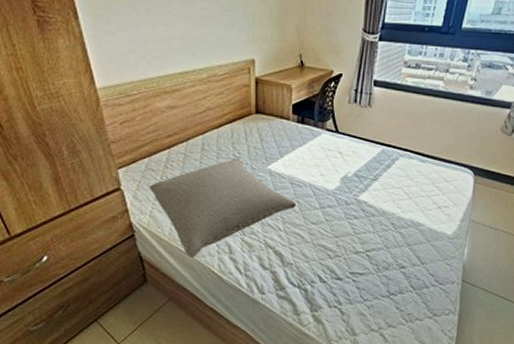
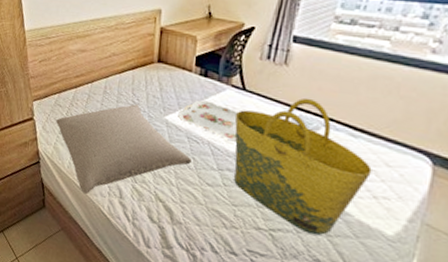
serving tray: none [280,146,335,179] -> present [178,100,238,140]
tote bag: none [331,134,436,247] -> present [234,97,372,236]

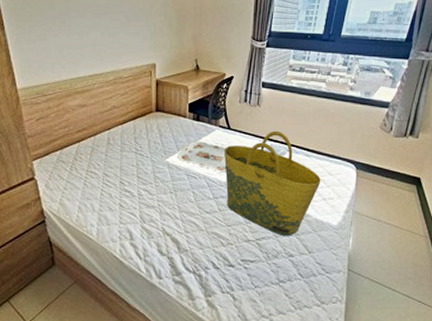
pillow: present [56,104,191,195] -> none [60,151,191,244]

